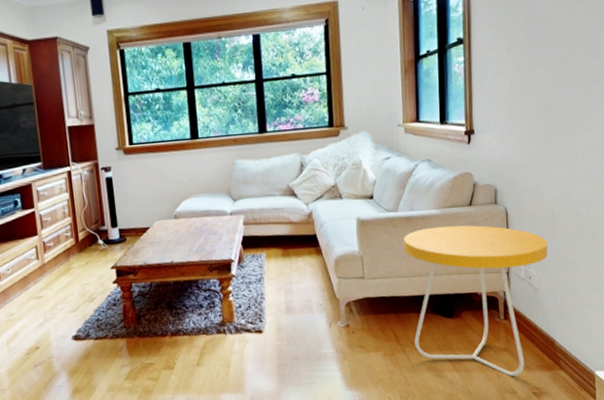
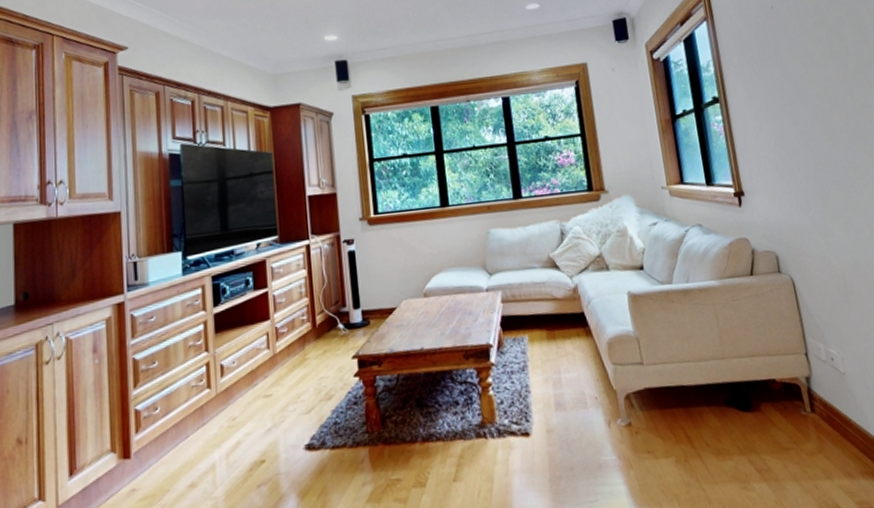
side table: present [403,225,548,376] -> none [682,298,848,487]

